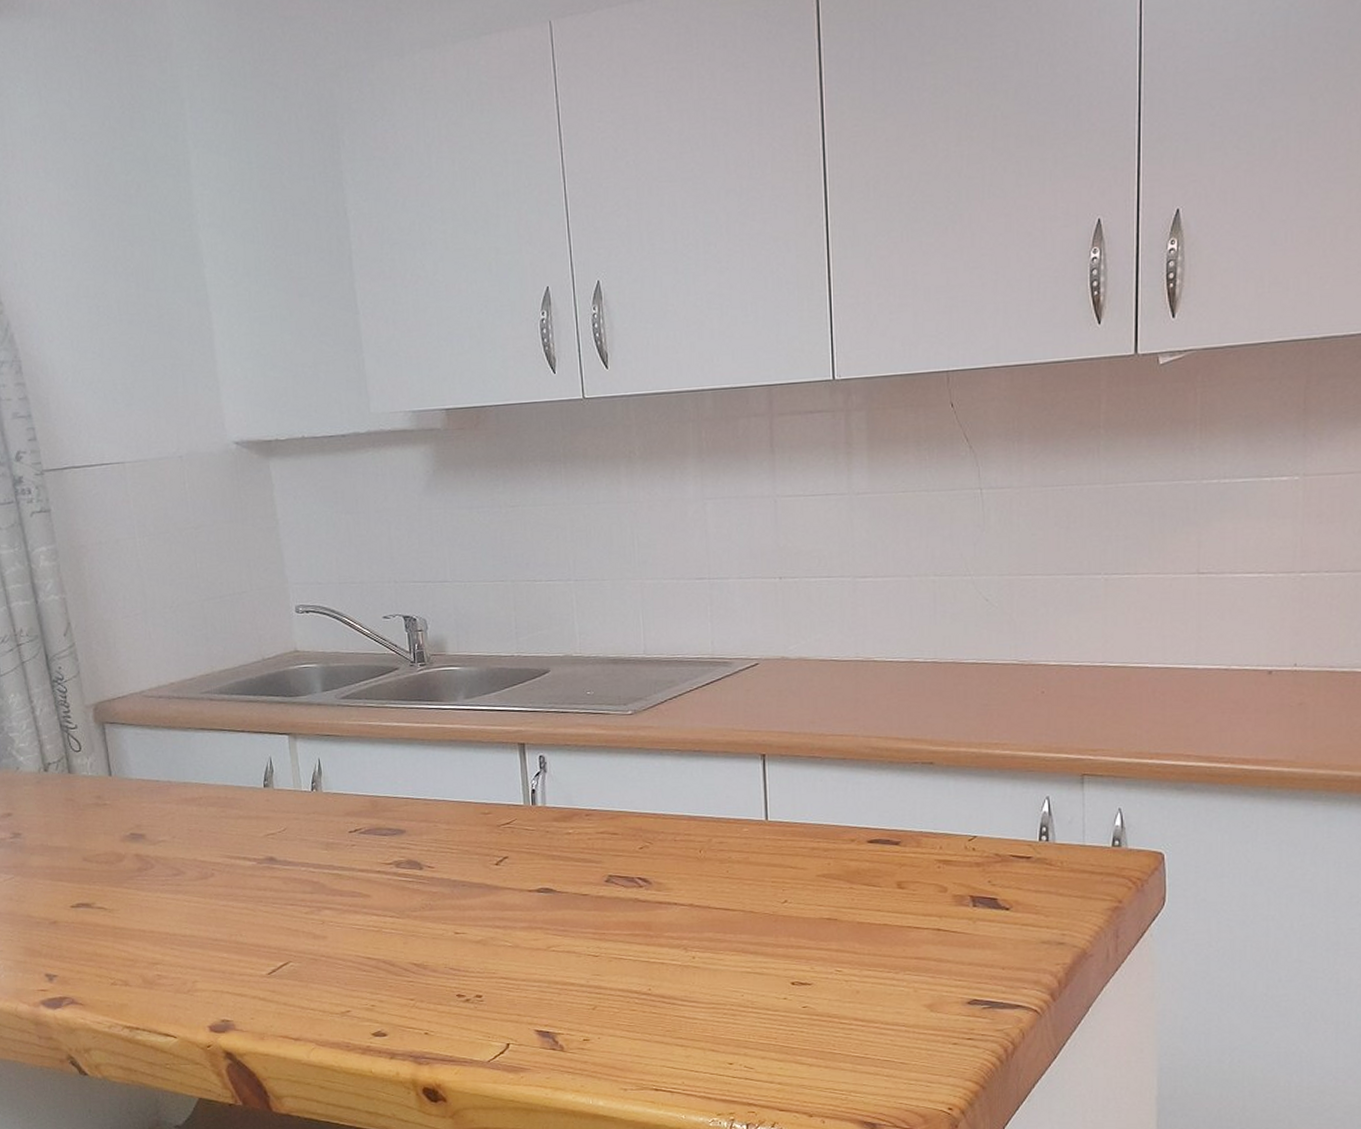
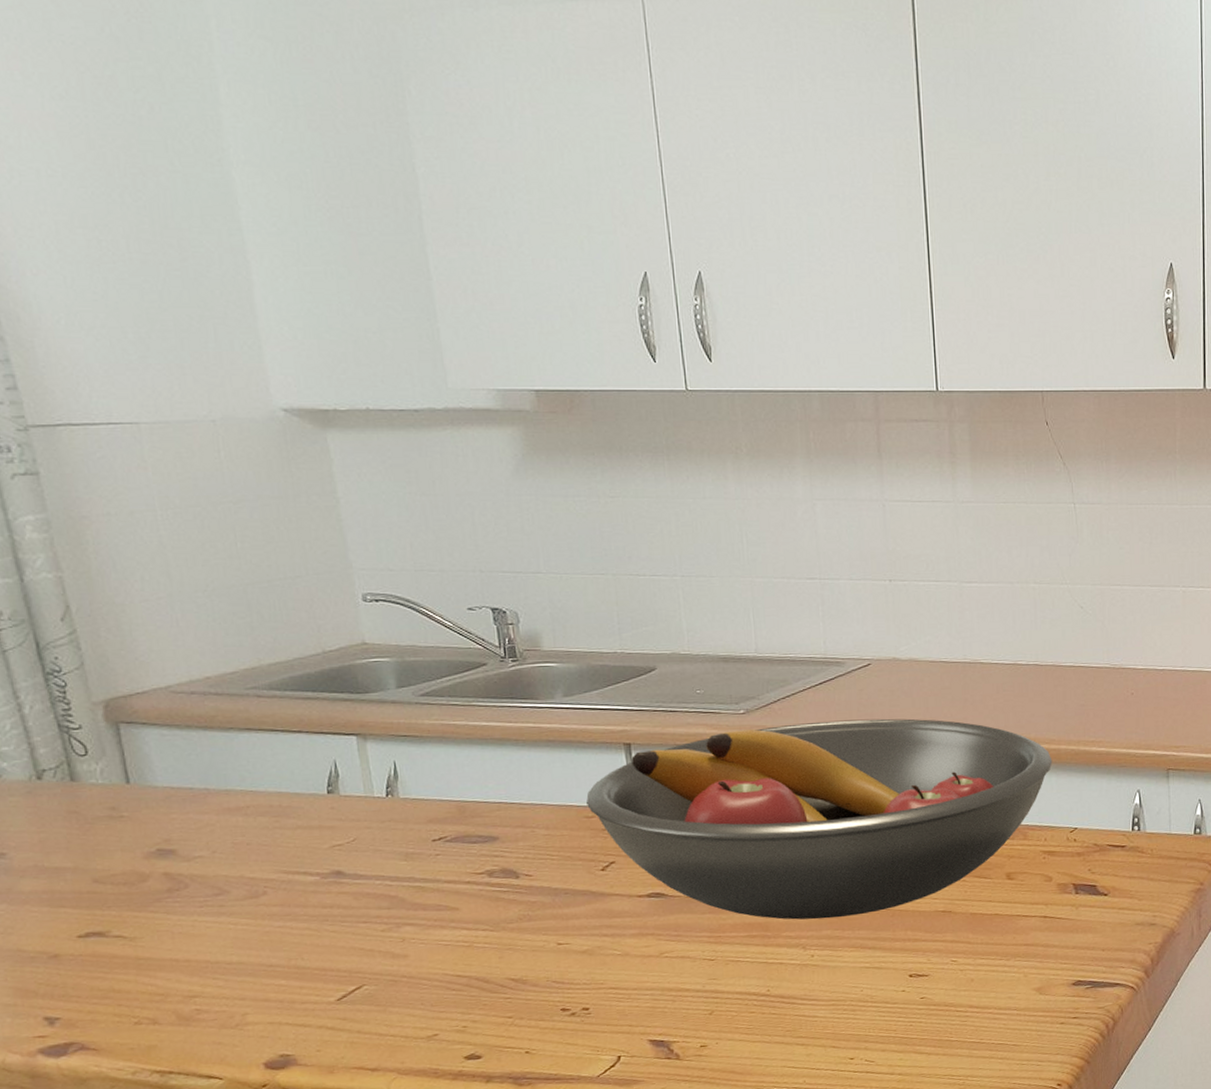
fruit bowl: none [483,719,951,921] -> present [586,718,1053,920]

